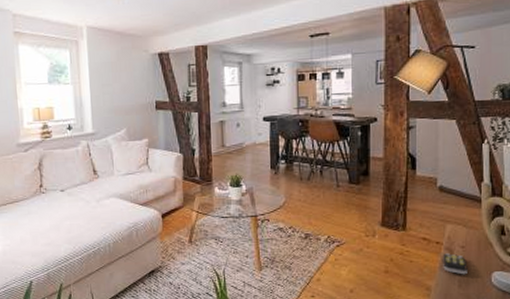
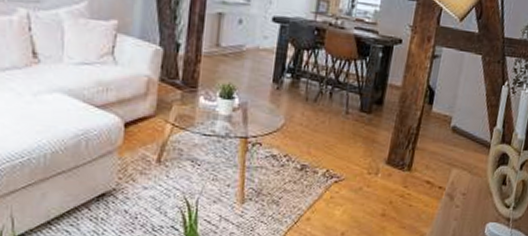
remote control: present [442,253,468,275] -> none [441,200,465,224]

